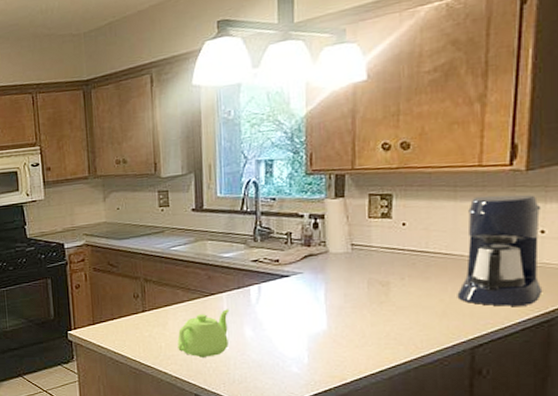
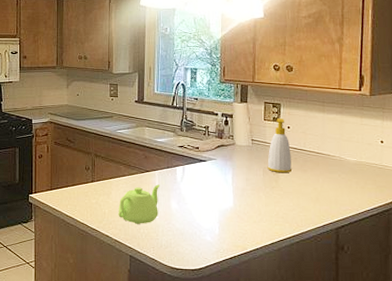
soap bottle: none [373,213,408,284] -> present [267,118,292,173]
coffee maker: present [457,194,543,307] -> none [326,111,384,197]

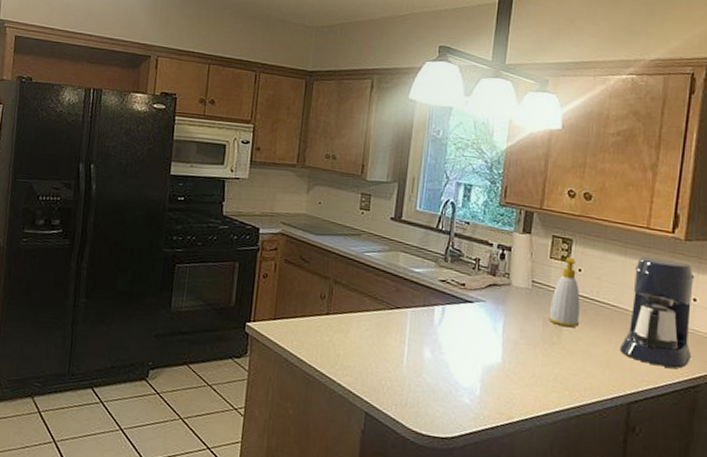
teapot: present [118,184,160,224] -> none [356,325,412,374]
coffee maker: none [326,111,384,197] -> present [619,256,695,369]

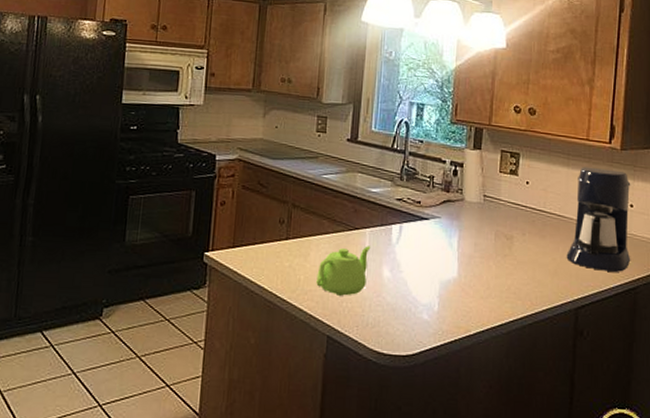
teapot: none [356,325,412,374] -> present [316,246,371,296]
soap bottle: present [548,257,580,328] -> none [500,171,529,239]

